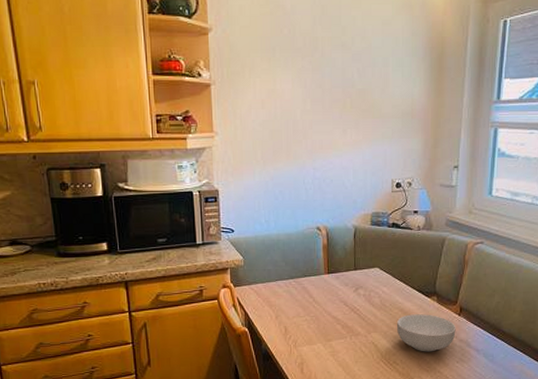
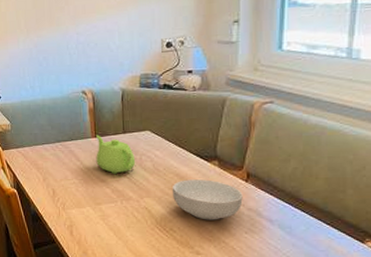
teapot: none [328,271,365,310] -> present [96,135,136,174]

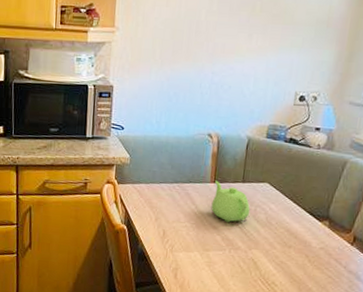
cereal bowl: present [172,179,243,220] -> none [280,236,346,279]

